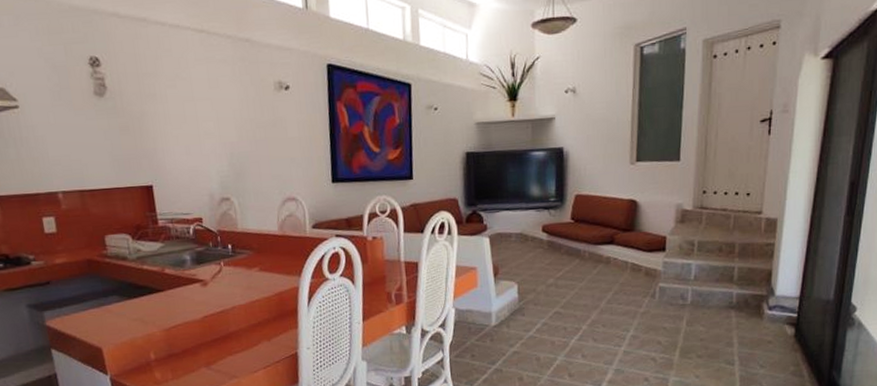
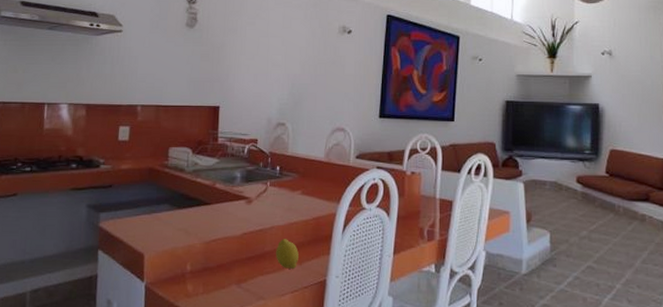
fruit: none [241,317,266,346] -> present [276,239,299,269]

